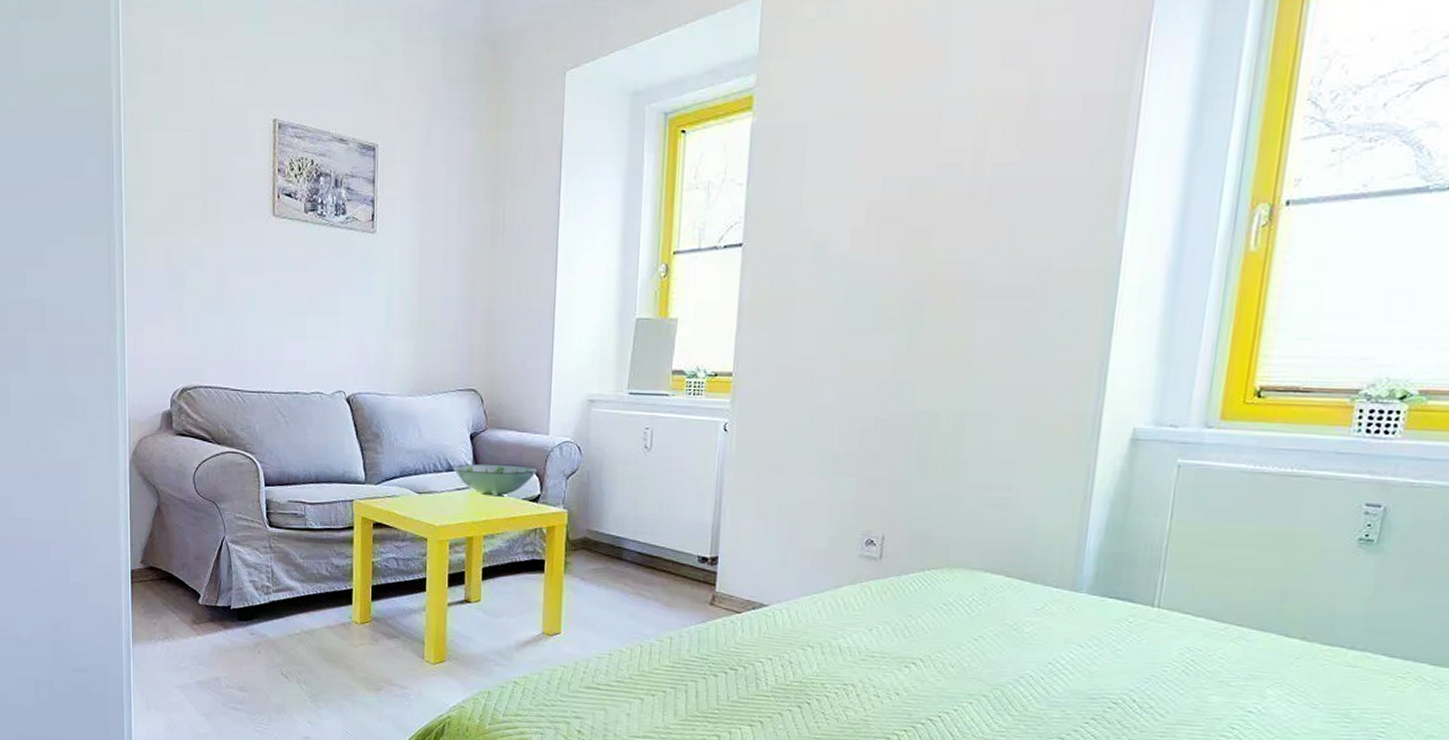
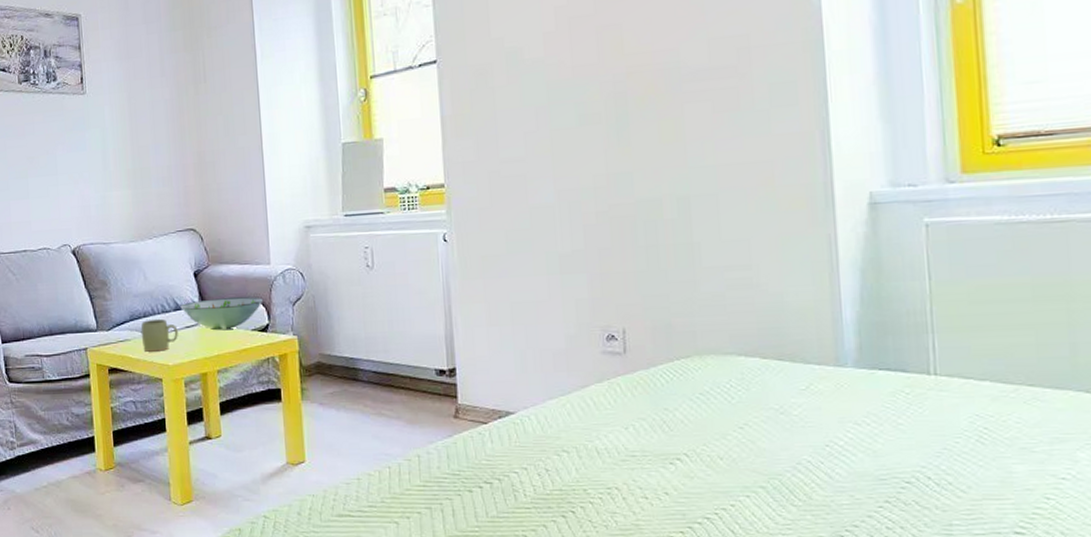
mug: none [410,478,448,511] -> present [140,319,178,352]

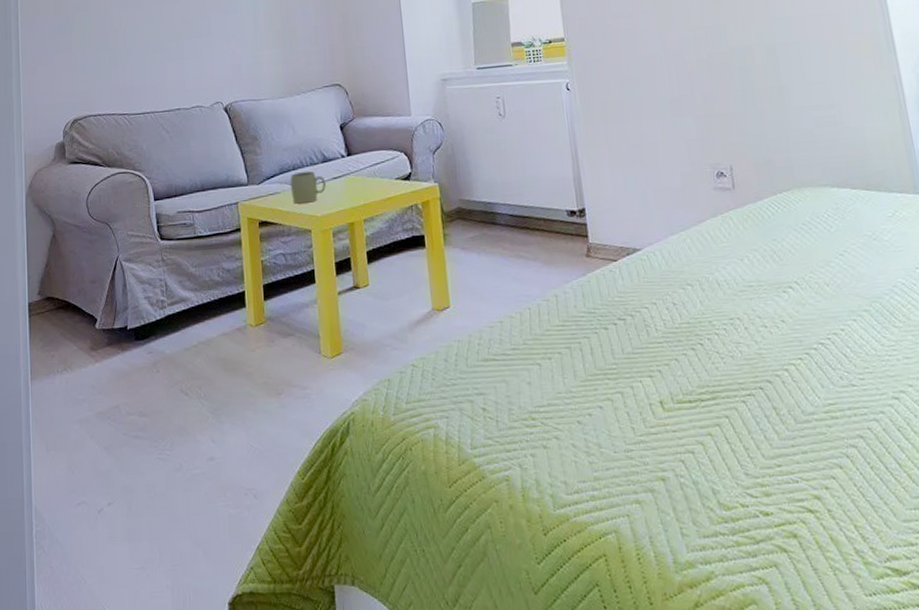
decorative bowl: present [180,297,264,331] -> none [327,147,406,181]

